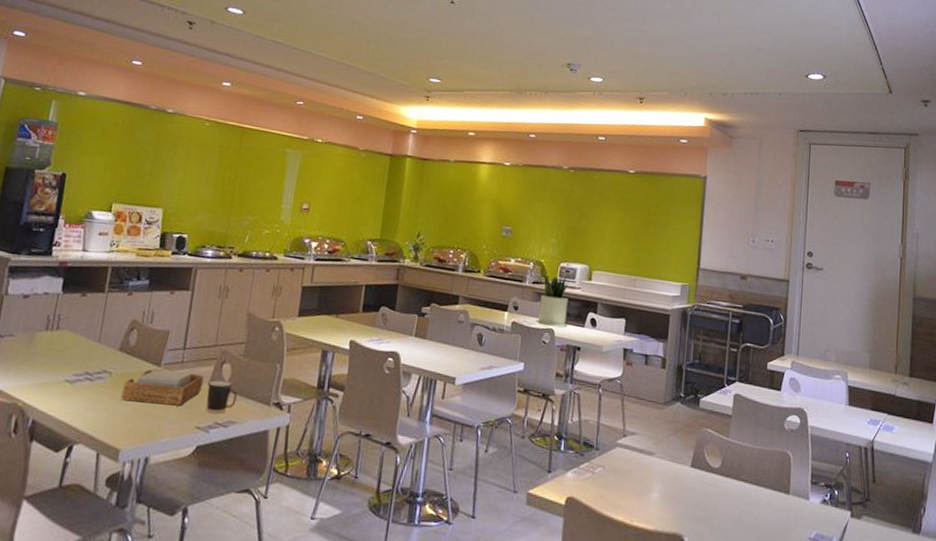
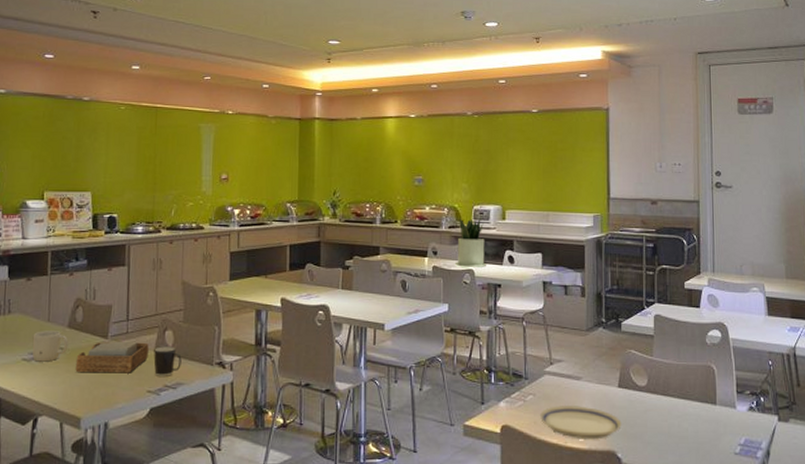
mug: none [76,351,118,386] -> present [32,331,69,362]
plate: none [608,480,691,520] -> present [540,404,622,440]

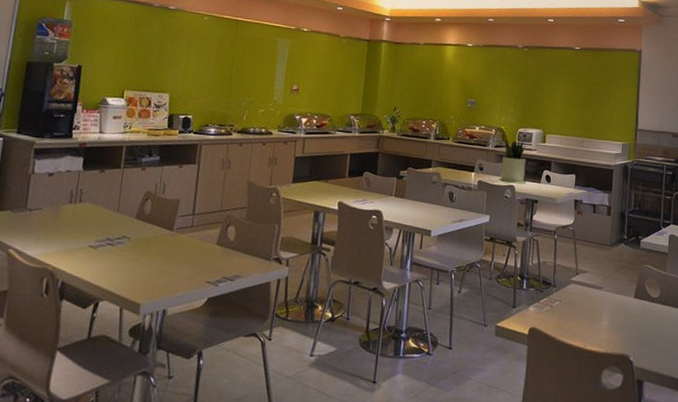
mug: present [32,331,69,362] -> none [99,220,136,250]
napkin holder: present [75,341,149,373] -> none [139,233,212,264]
mug: present [153,346,182,376] -> none [214,241,242,269]
plate: present [540,404,622,440] -> none [564,311,635,344]

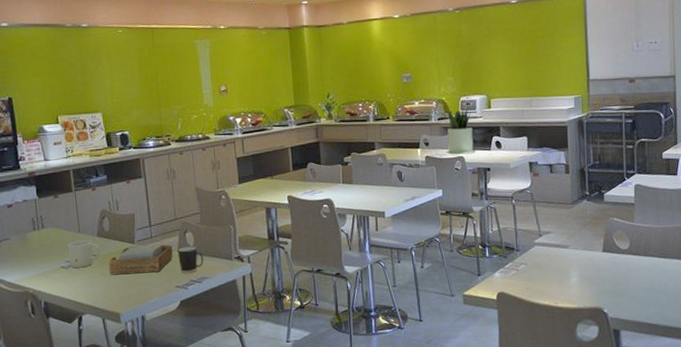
mug: none [99,220,136,250] -> present [67,240,100,269]
napkin holder: none [139,233,212,264] -> present [108,244,173,275]
mug: none [214,241,242,269] -> present [177,246,204,273]

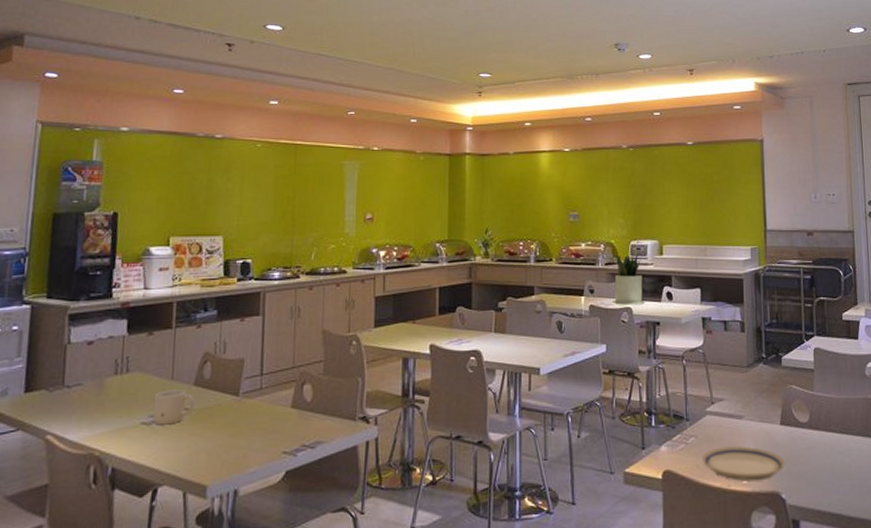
napkin holder: present [108,244,173,275] -> none [201,398,285,436]
mug: present [177,246,204,273] -> none [290,402,321,435]
plate: none [532,270,607,299] -> present [703,445,785,481]

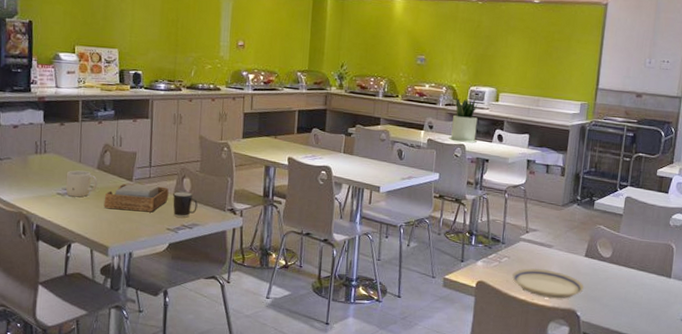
napkin holder: none [201,398,285,436] -> present [104,183,169,213]
mug: none [290,402,321,435] -> present [173,191,198,218]

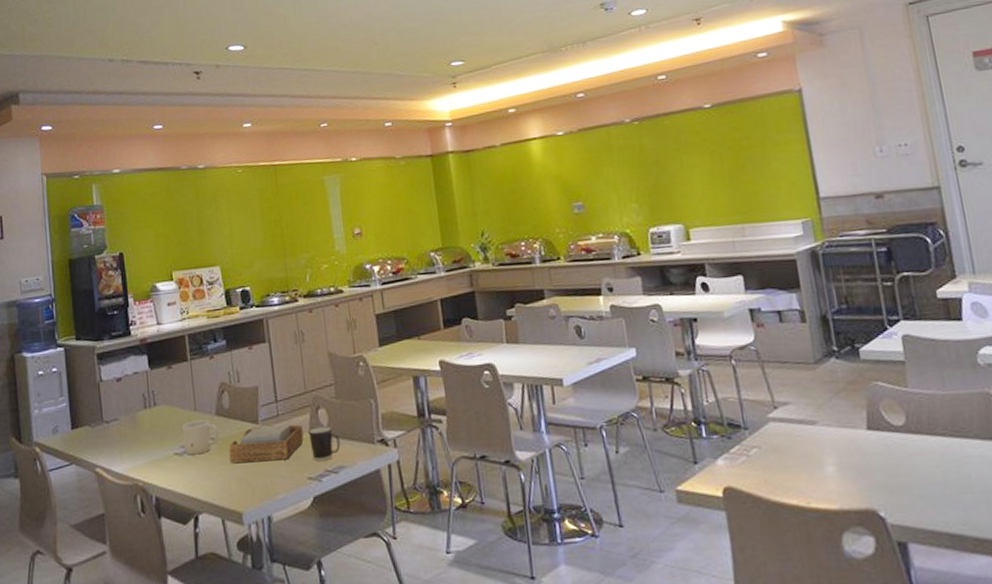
planter: present [448,97,478,144] -> none [634,242,677,303]
plate: present [512,268,584,299] -> none [770,456,880,497]

